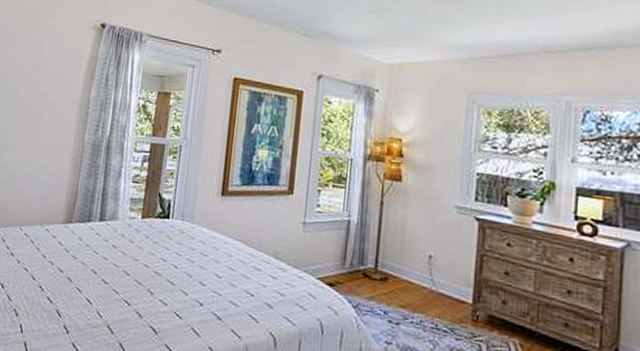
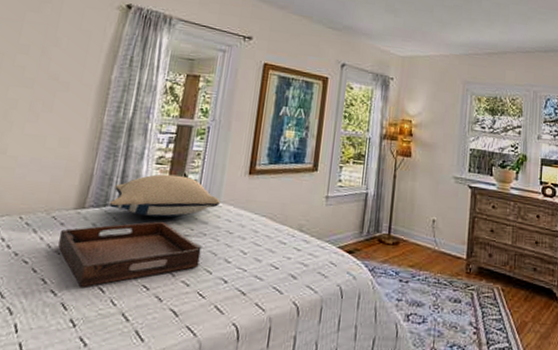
serving tray: none [52,239,177,298] -> present [58,221,202,287]
pillow: none [92,192,194,236] -> present [109,174,220,218]

